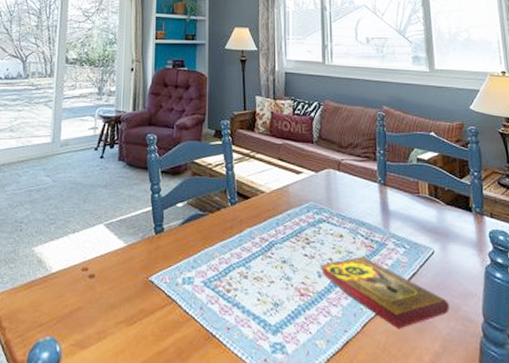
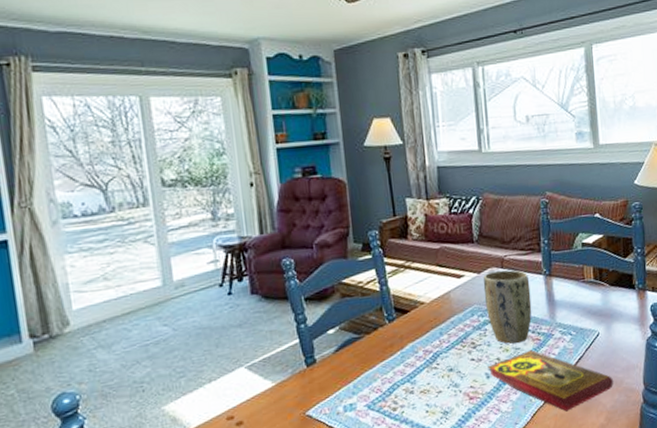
plant pot: none [320,172,366,248] -> present [483,269,532,344]

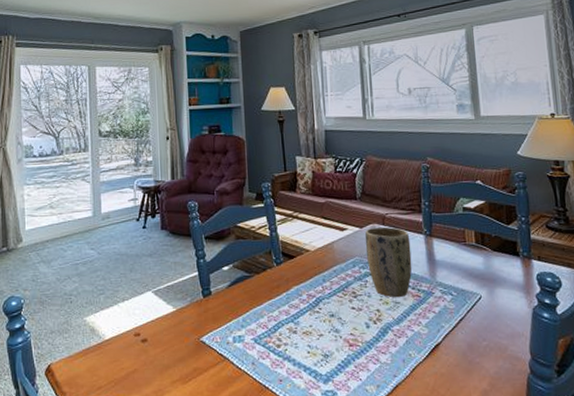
book: present [488,350,613,412] -> none [368,305,497,371]

